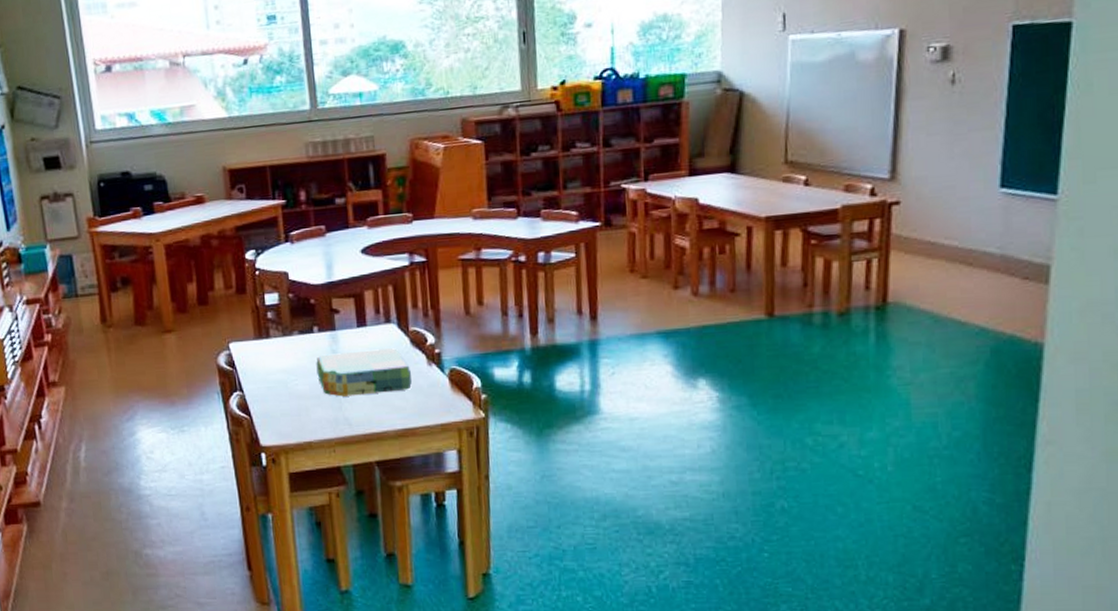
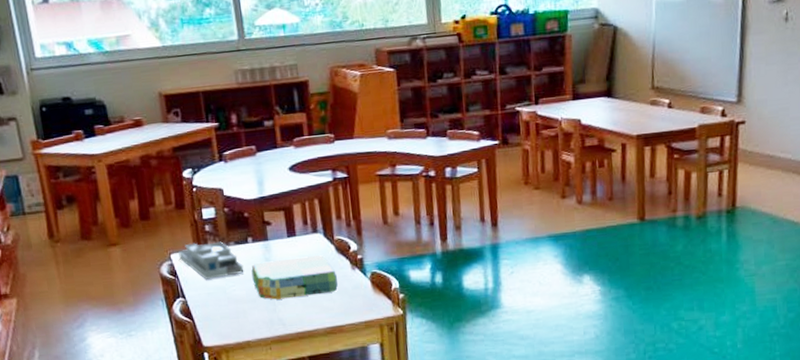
desk organizer: none [238,330,308,372] -> present [178,241,244,280]

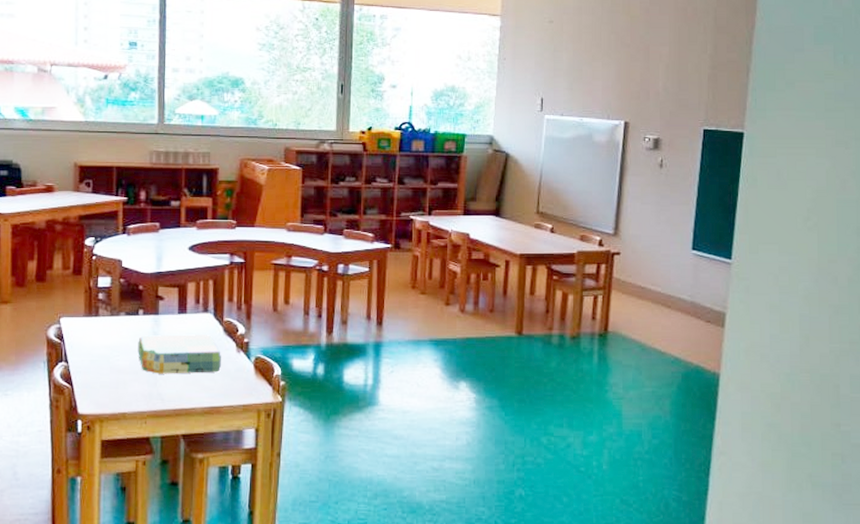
desk organizer: present [178,241,244,280] -> none [68,309,131,347]

